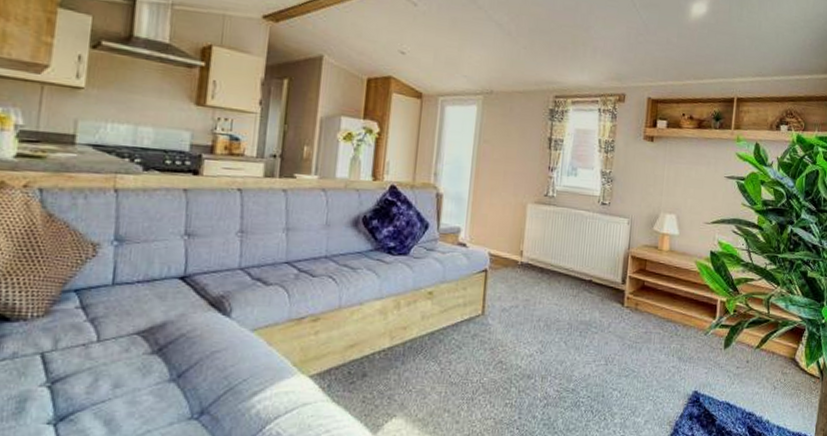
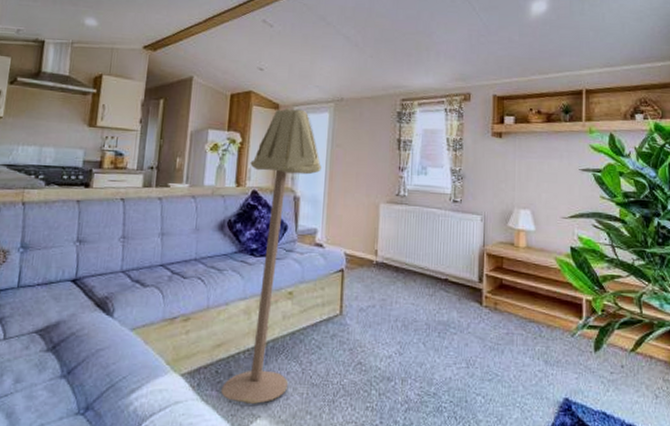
floor lamp: none [354,98,467,404] -> present [221,108,322,404]

